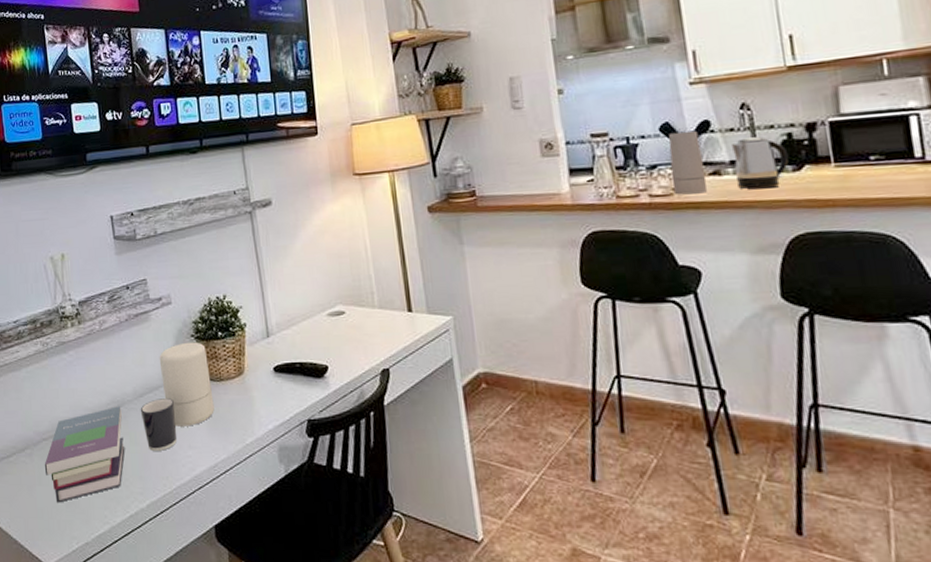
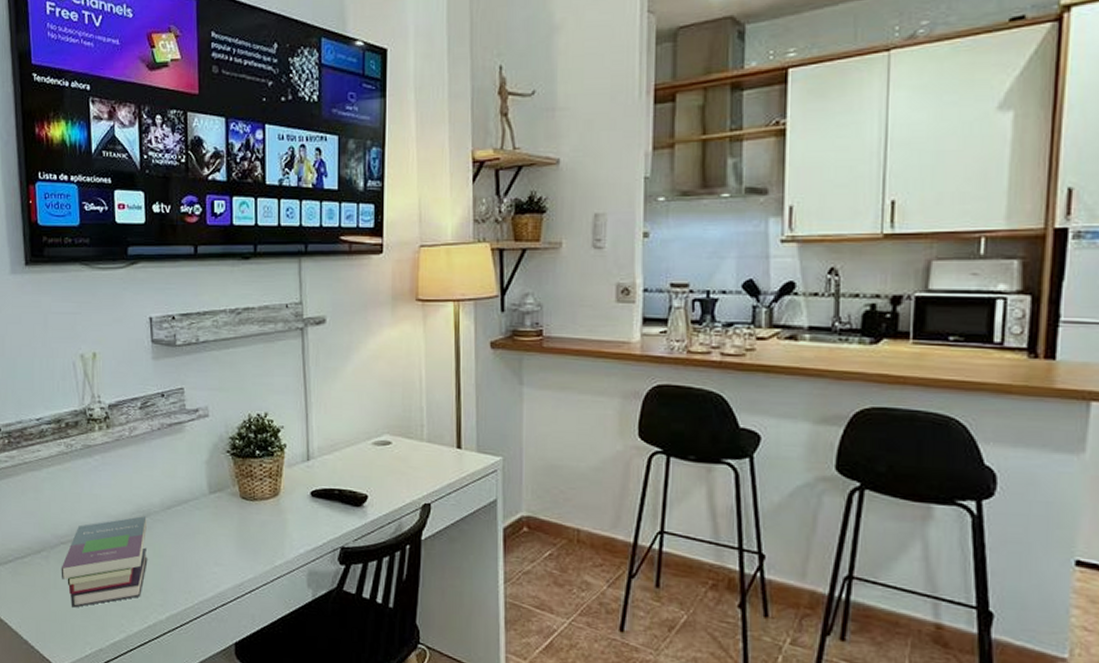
mug: present [140,398,178,451] -> none [166,512,204,565]
candle: present [159,342,214,427] -> none [191,457,245,543]
canister: present [669,131,708,195] -> none [746,292,782,357]
kettle: present [730,137,788,189] -> none [811,305,867,359]

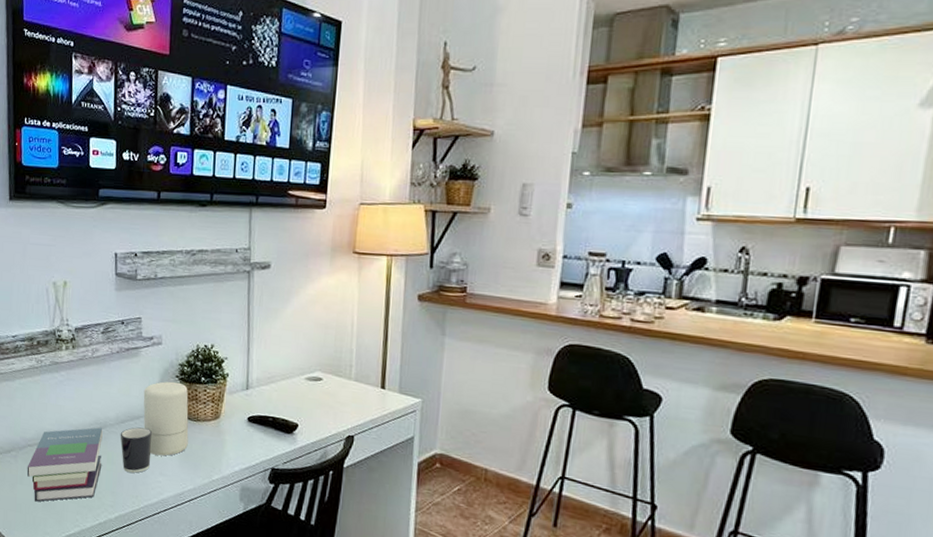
mug: none [166,512,204,565] -> present [120,427,153,473]
candle: none [191,457,245,543] -> present [143,381,189,456]

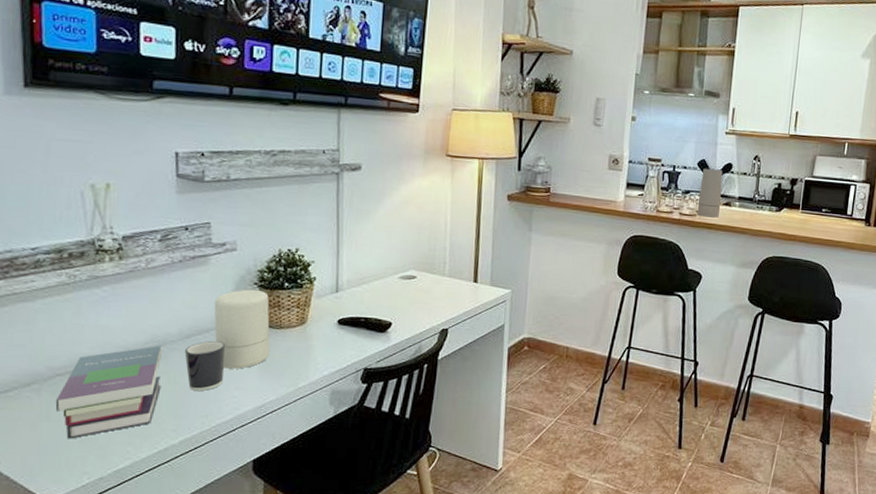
canister: none [654,265,693,327] -> present [696,169,723,218]

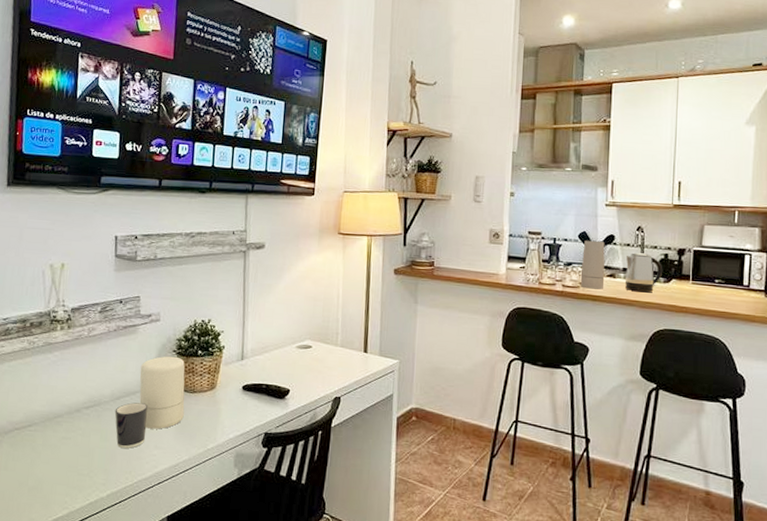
books: present [55,346,162,439] -> none [12,405,97,487]
kettle: none [738,182,775,221] -> present [624,253,662,293]

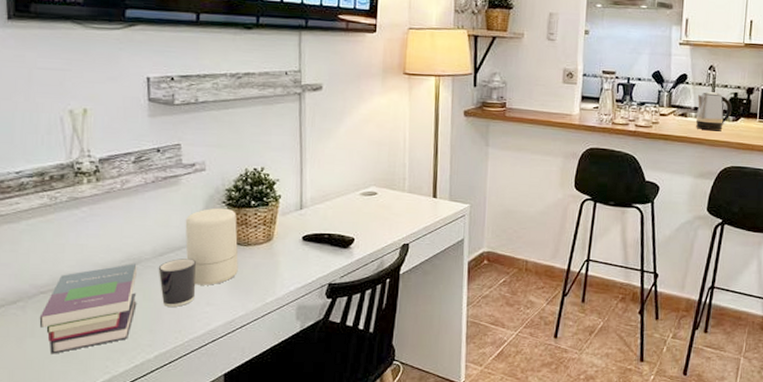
books: none [12,405,97,487] -> present [39,264,137,354]
canister: present [580,241,605,290] -> none [652,80,678,129]

